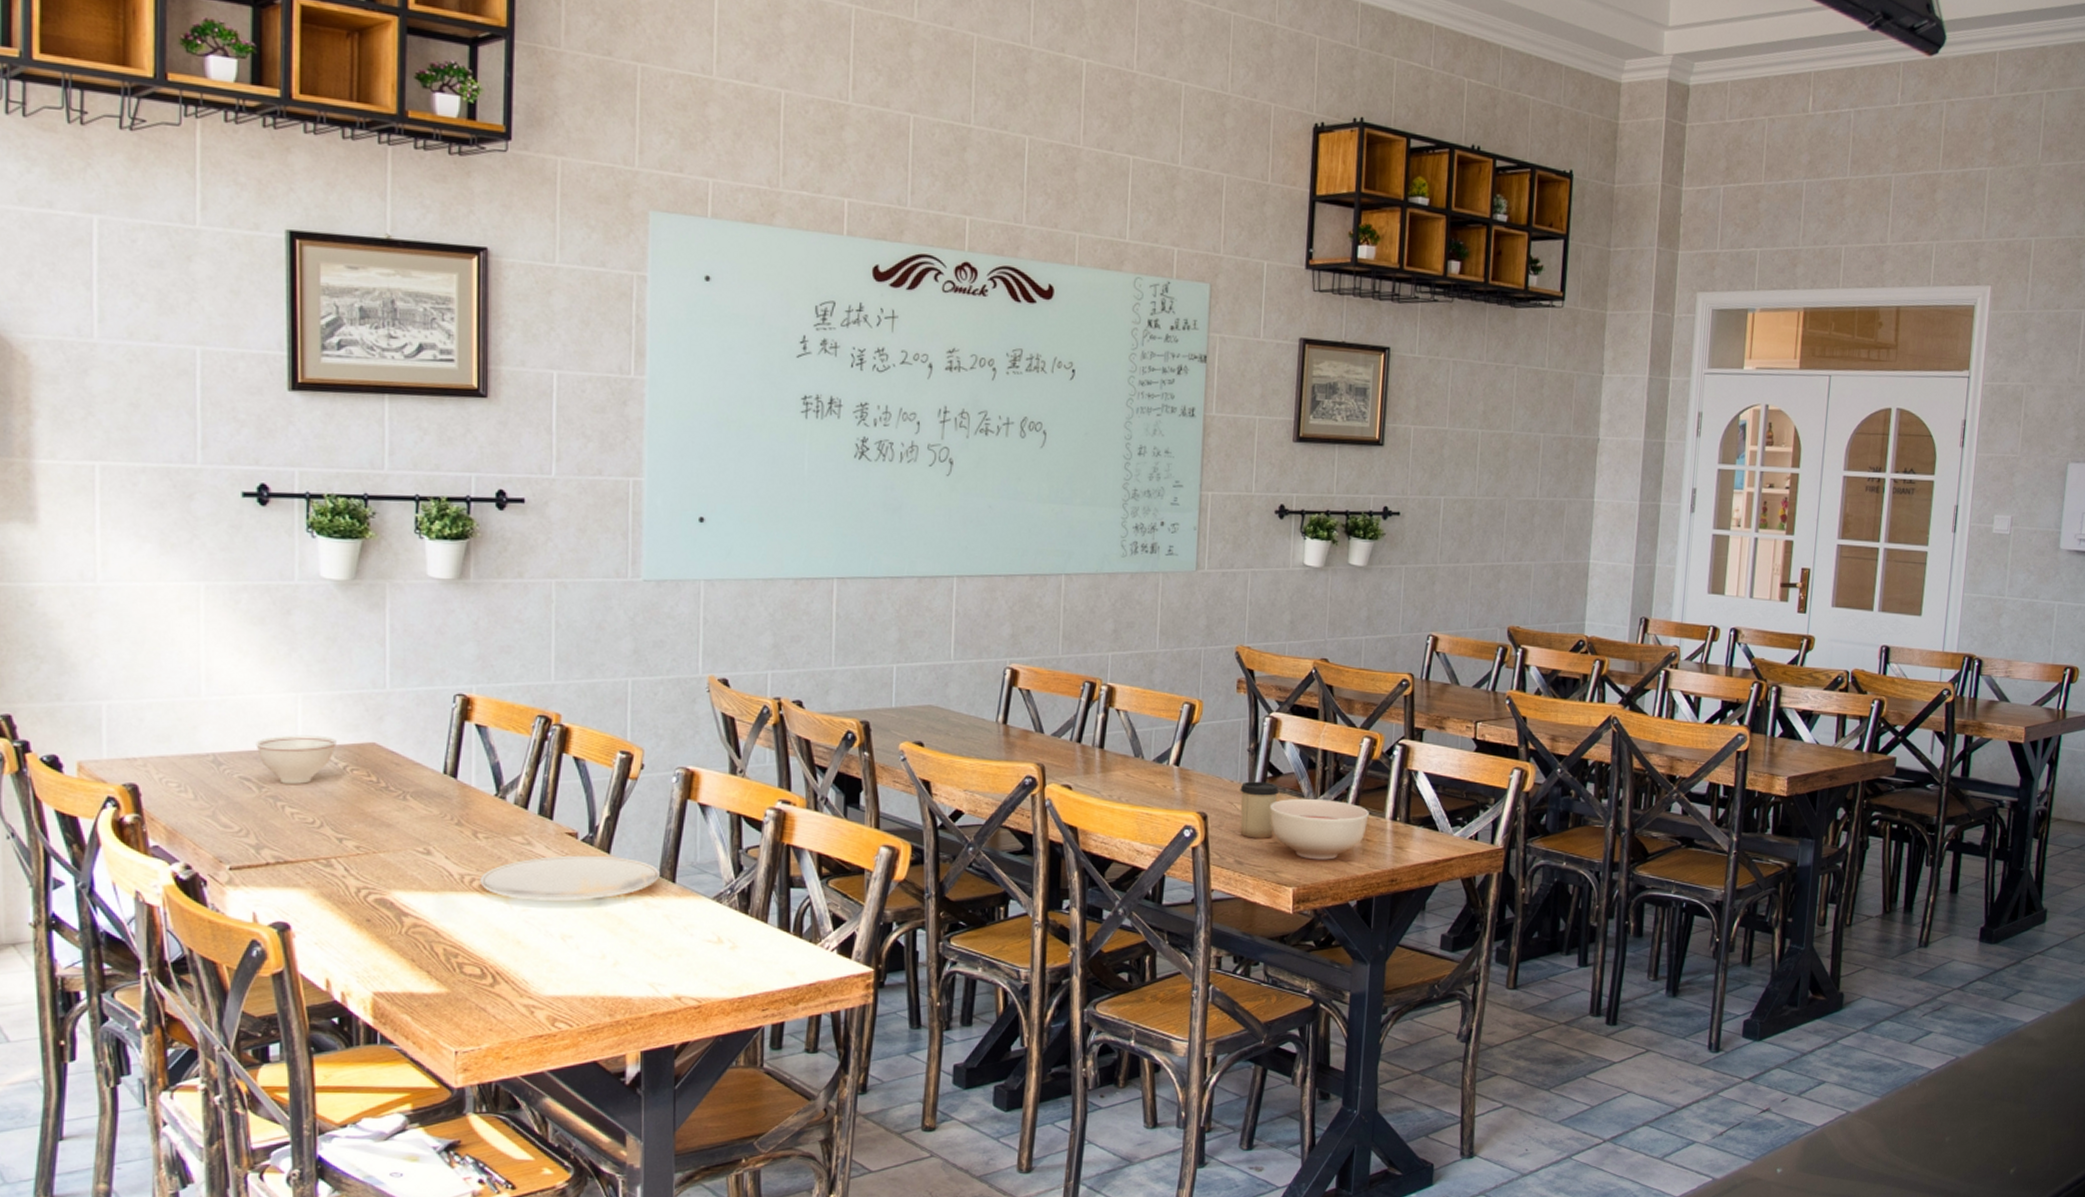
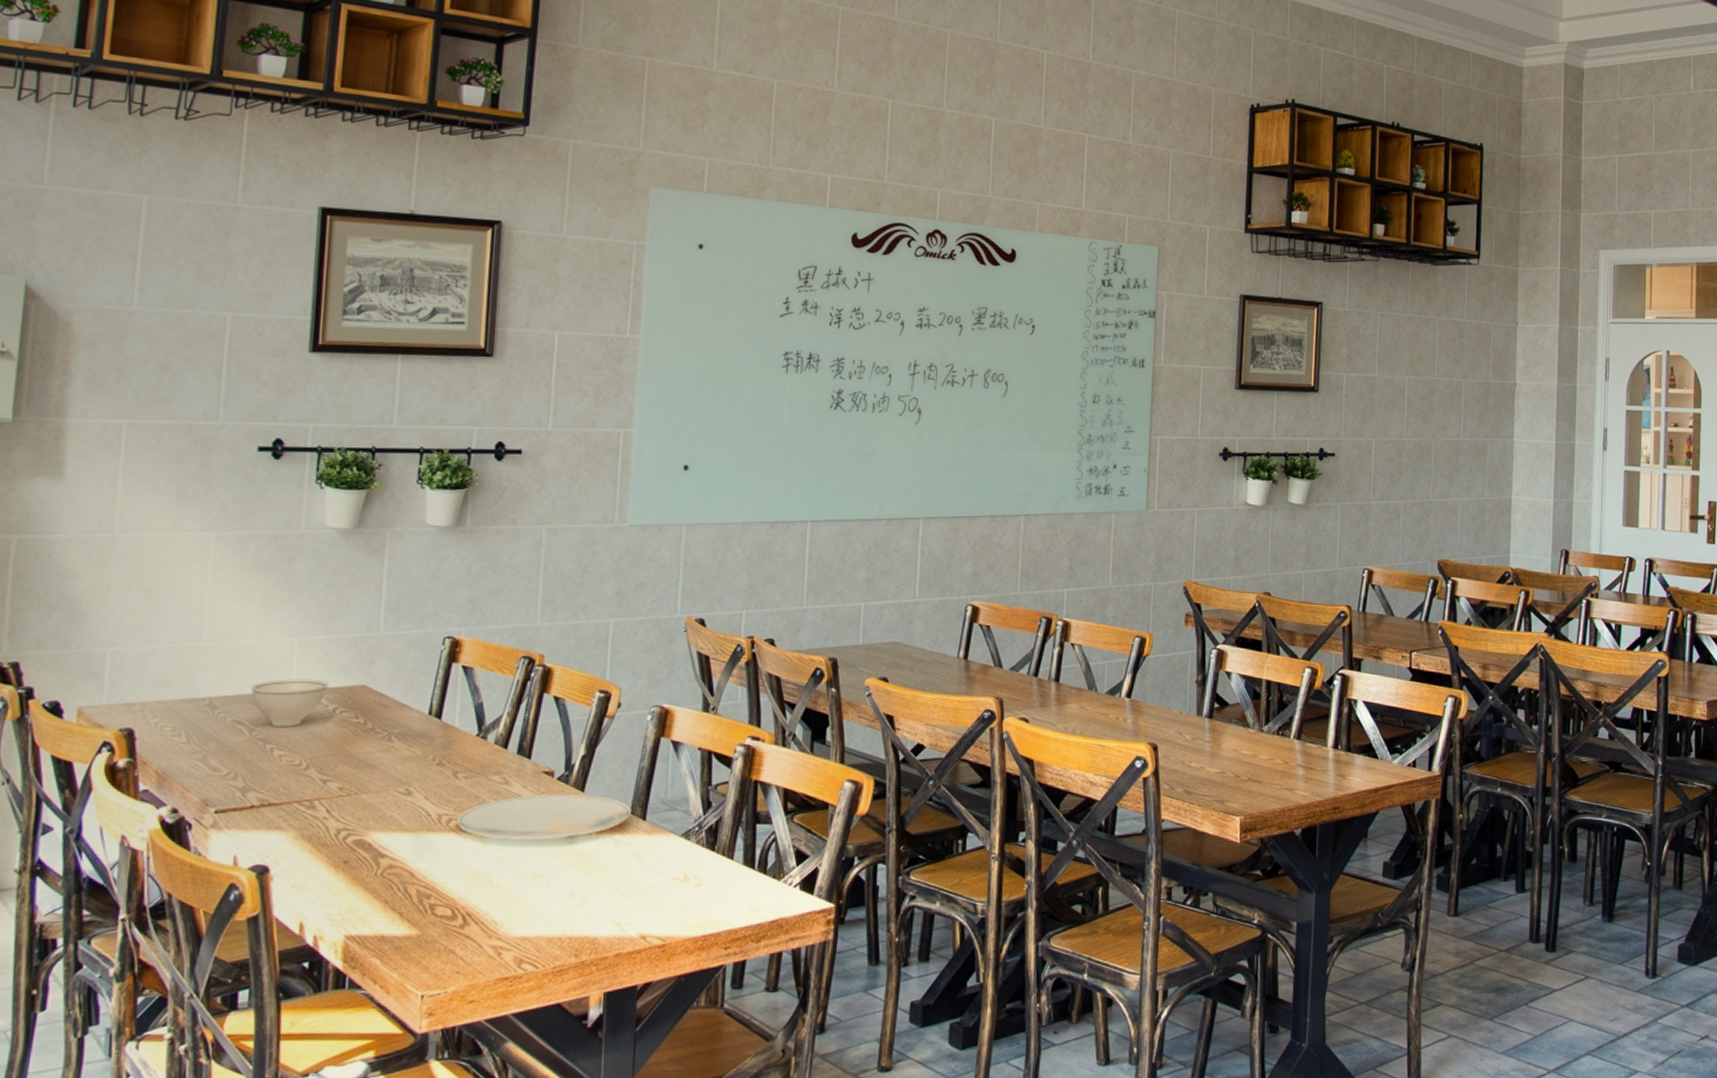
cup: present [1240,781,1279,838] -> none [1188,712,1225,768]
bowl: present [1269,798,1369,860] -> none [1217,728,1312,789]

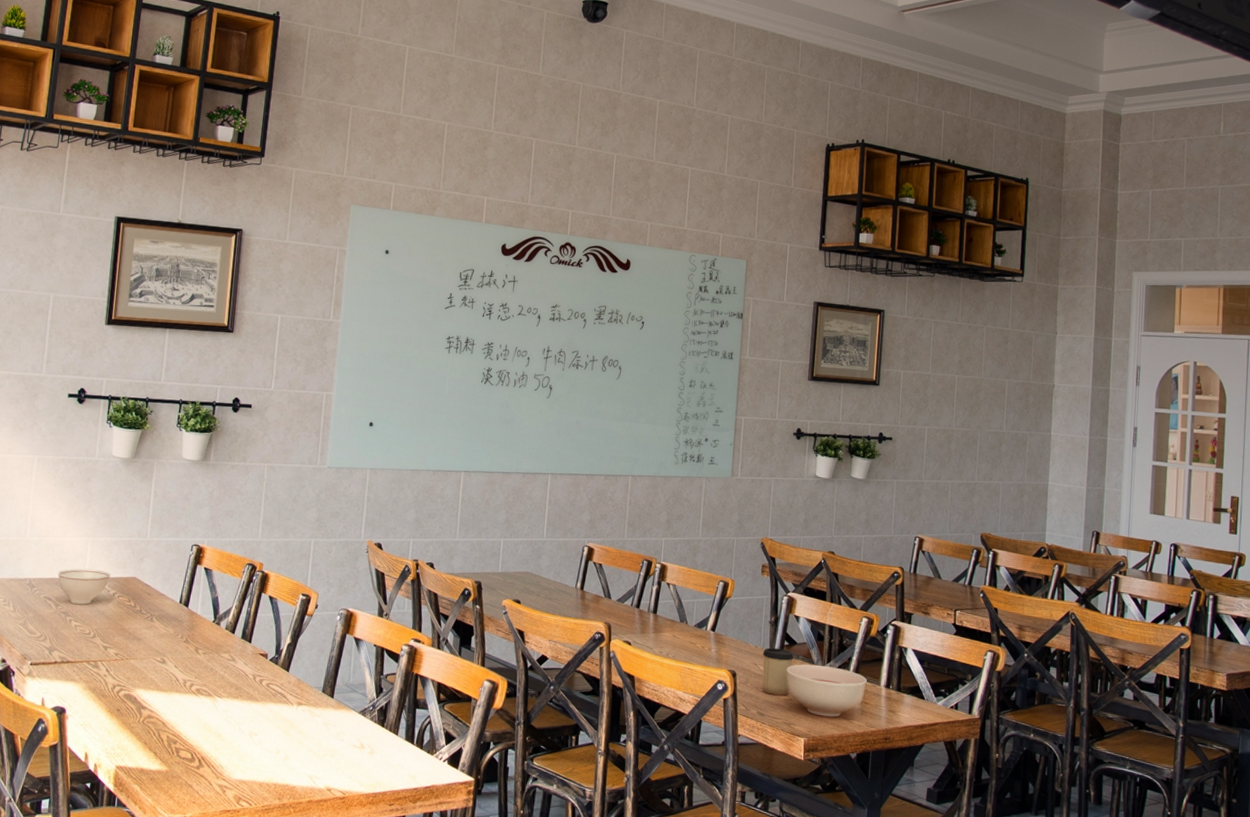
plate: present [457,794,632,841] -> none [197,671,324,707]
cup: none [1188,712,1225,768] -> present [762,647,794,696]
bowl: none [1217,728,1312,789] -> present [786,664,867,718]

